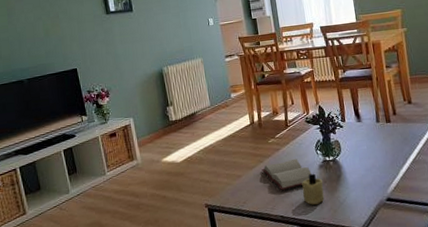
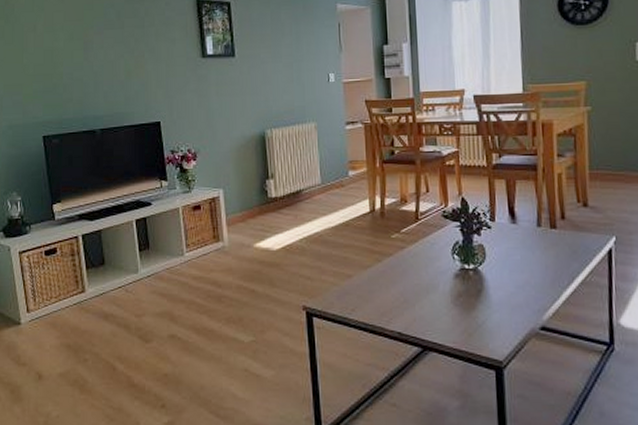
hardback book: present [261,158,312,190] -> none [379,261,444,300]
candle: present [302,173,325,205] -> none [429,283,458,323]

